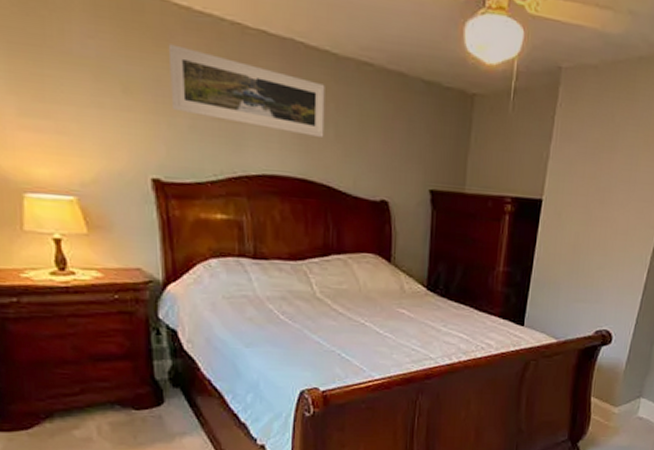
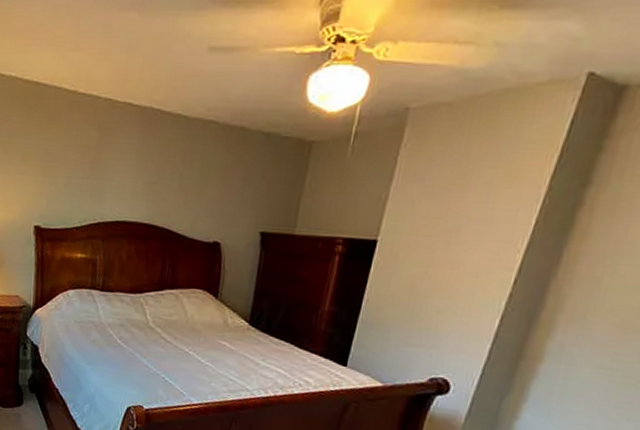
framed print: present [168,44,325,137] -> none [54,121,175,188]

